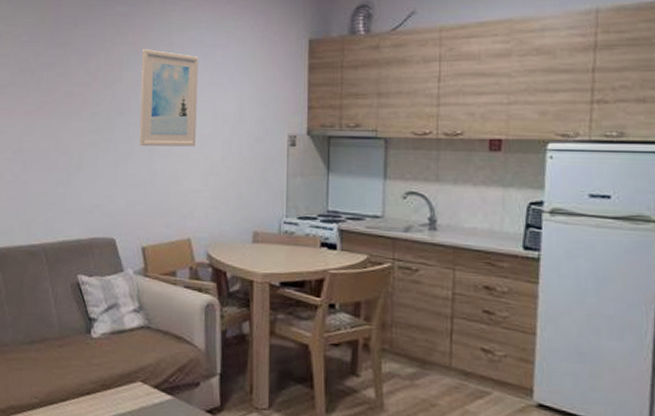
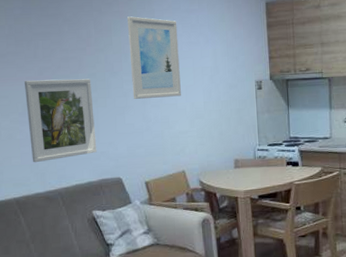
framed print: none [19,115,94,210] -> present [25,79,97,163]

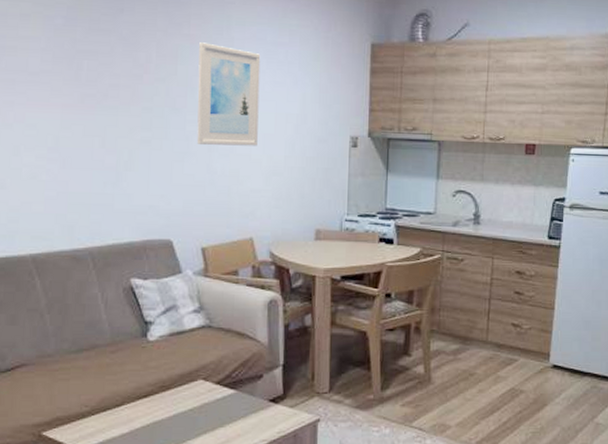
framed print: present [25,79,97,163] -> none [58,108,146,212]

